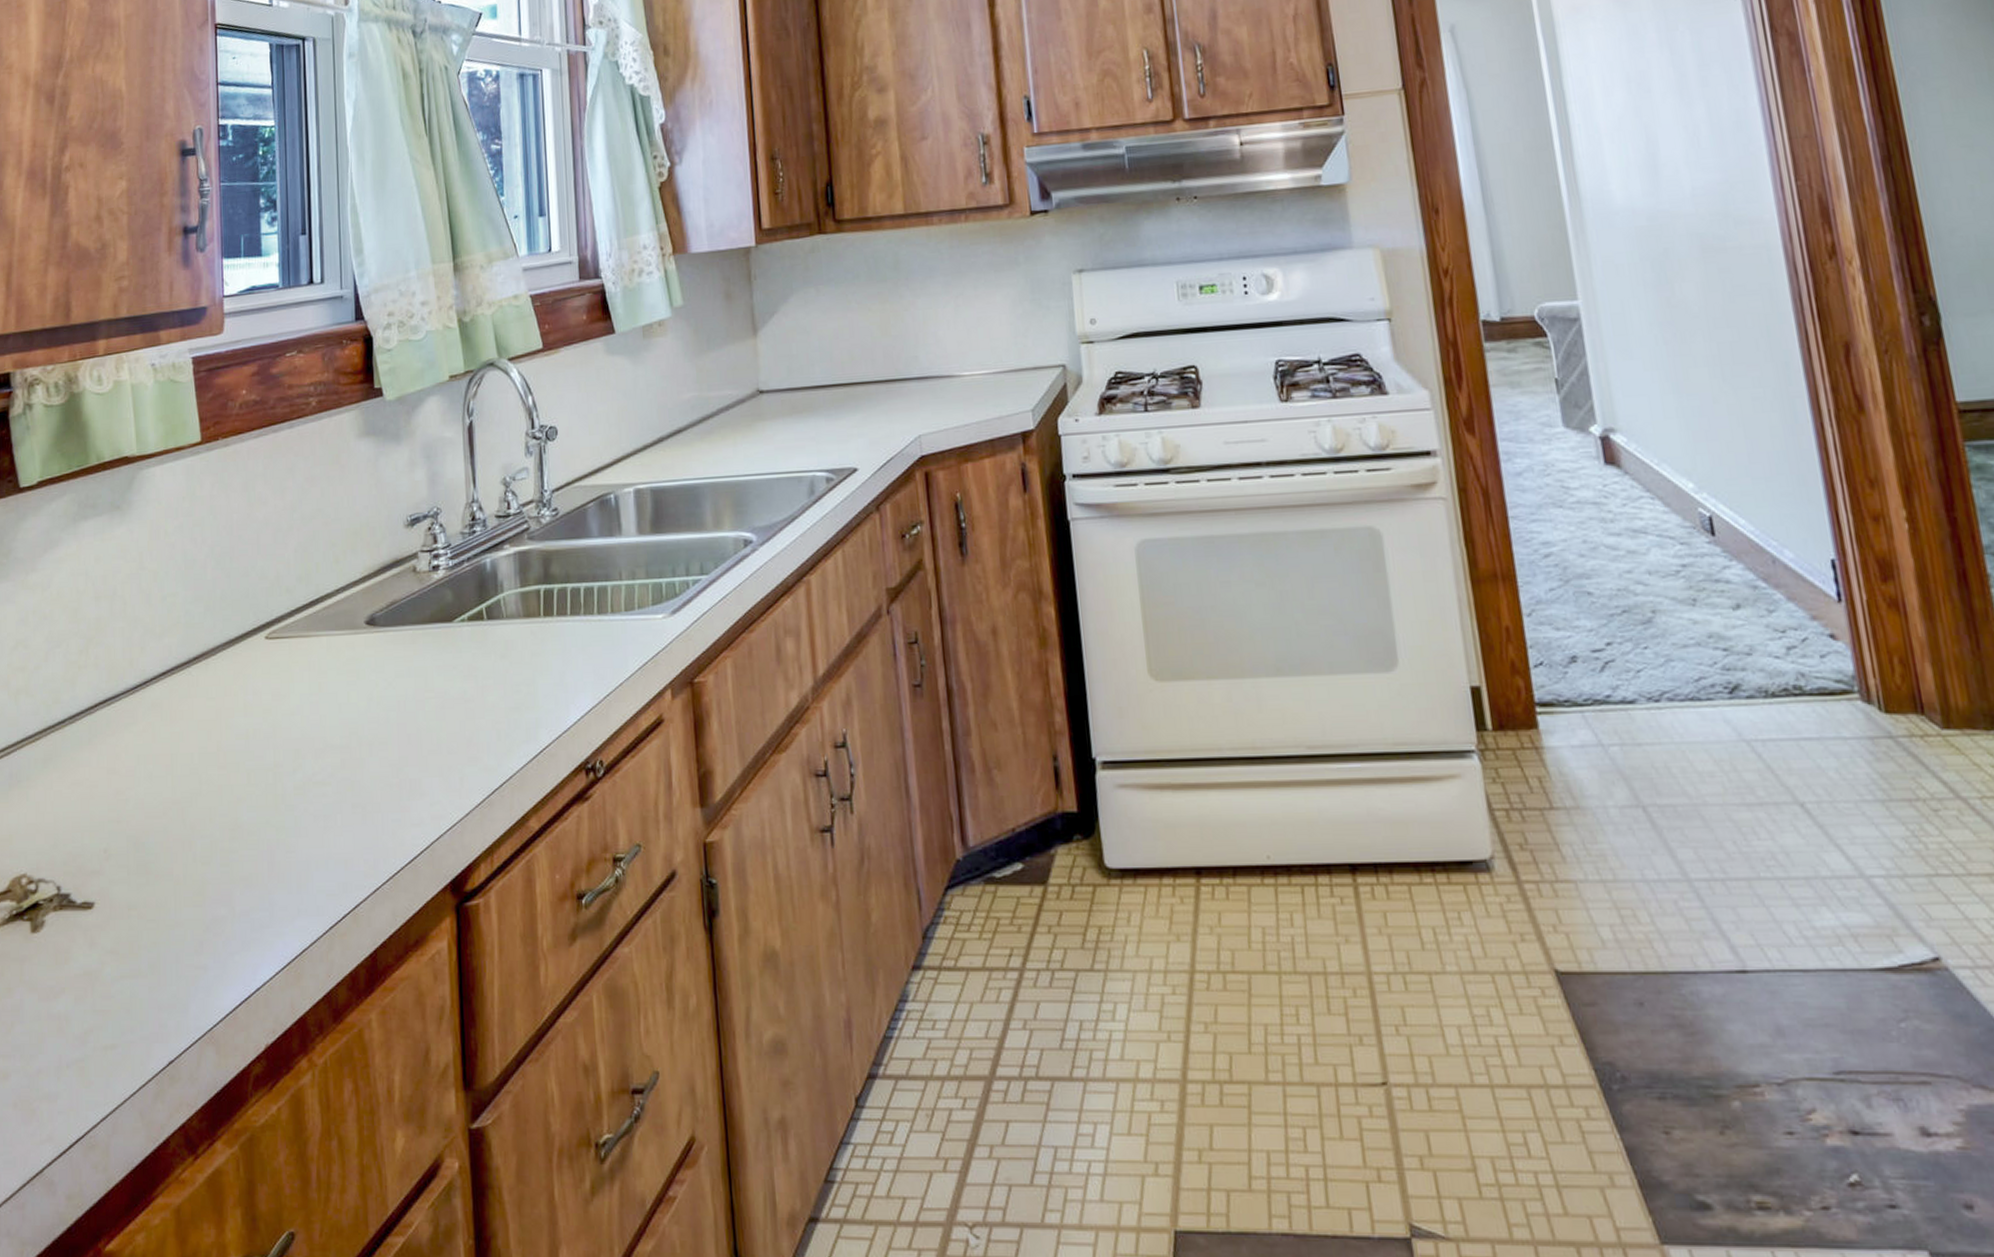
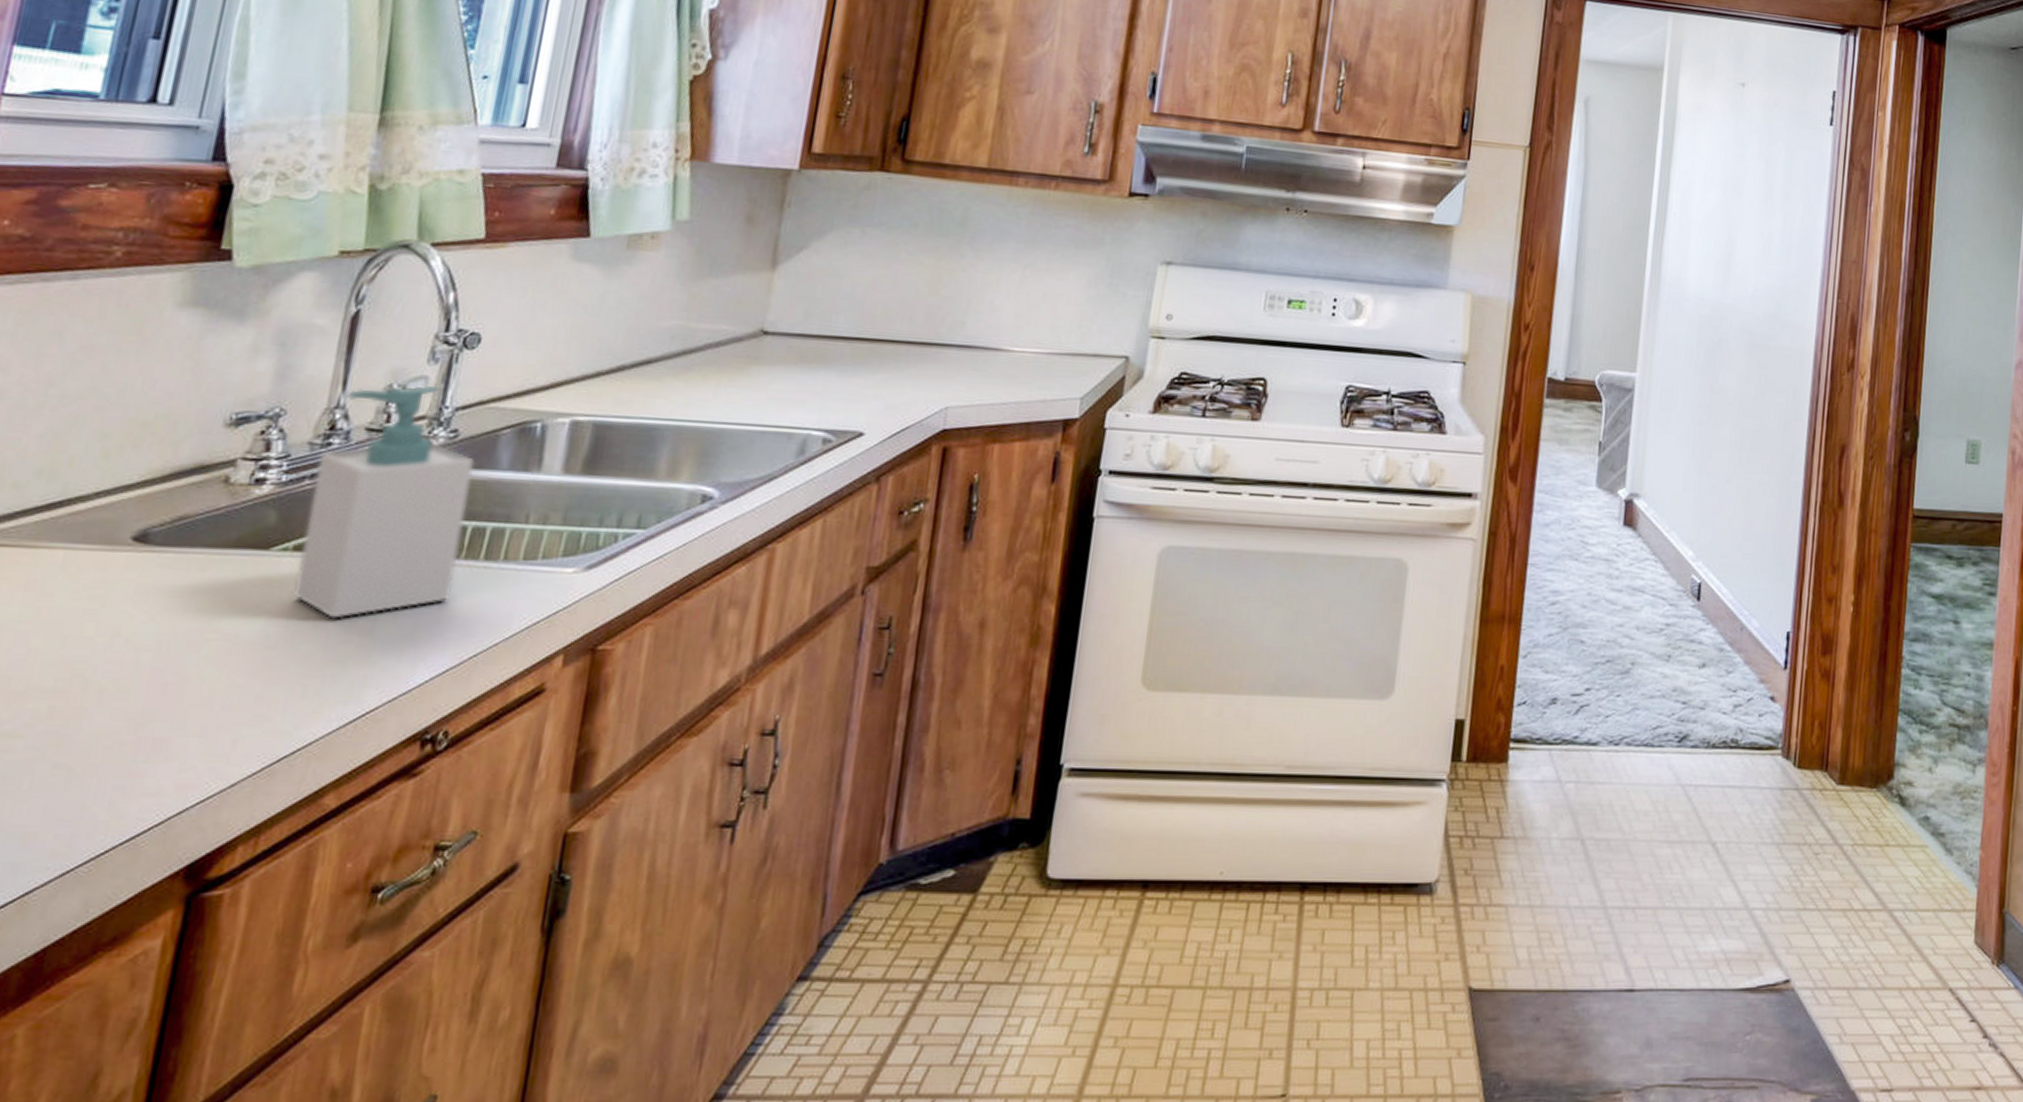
soap bottle: none [470,474,580,674] -> present [294,385,474,619]

